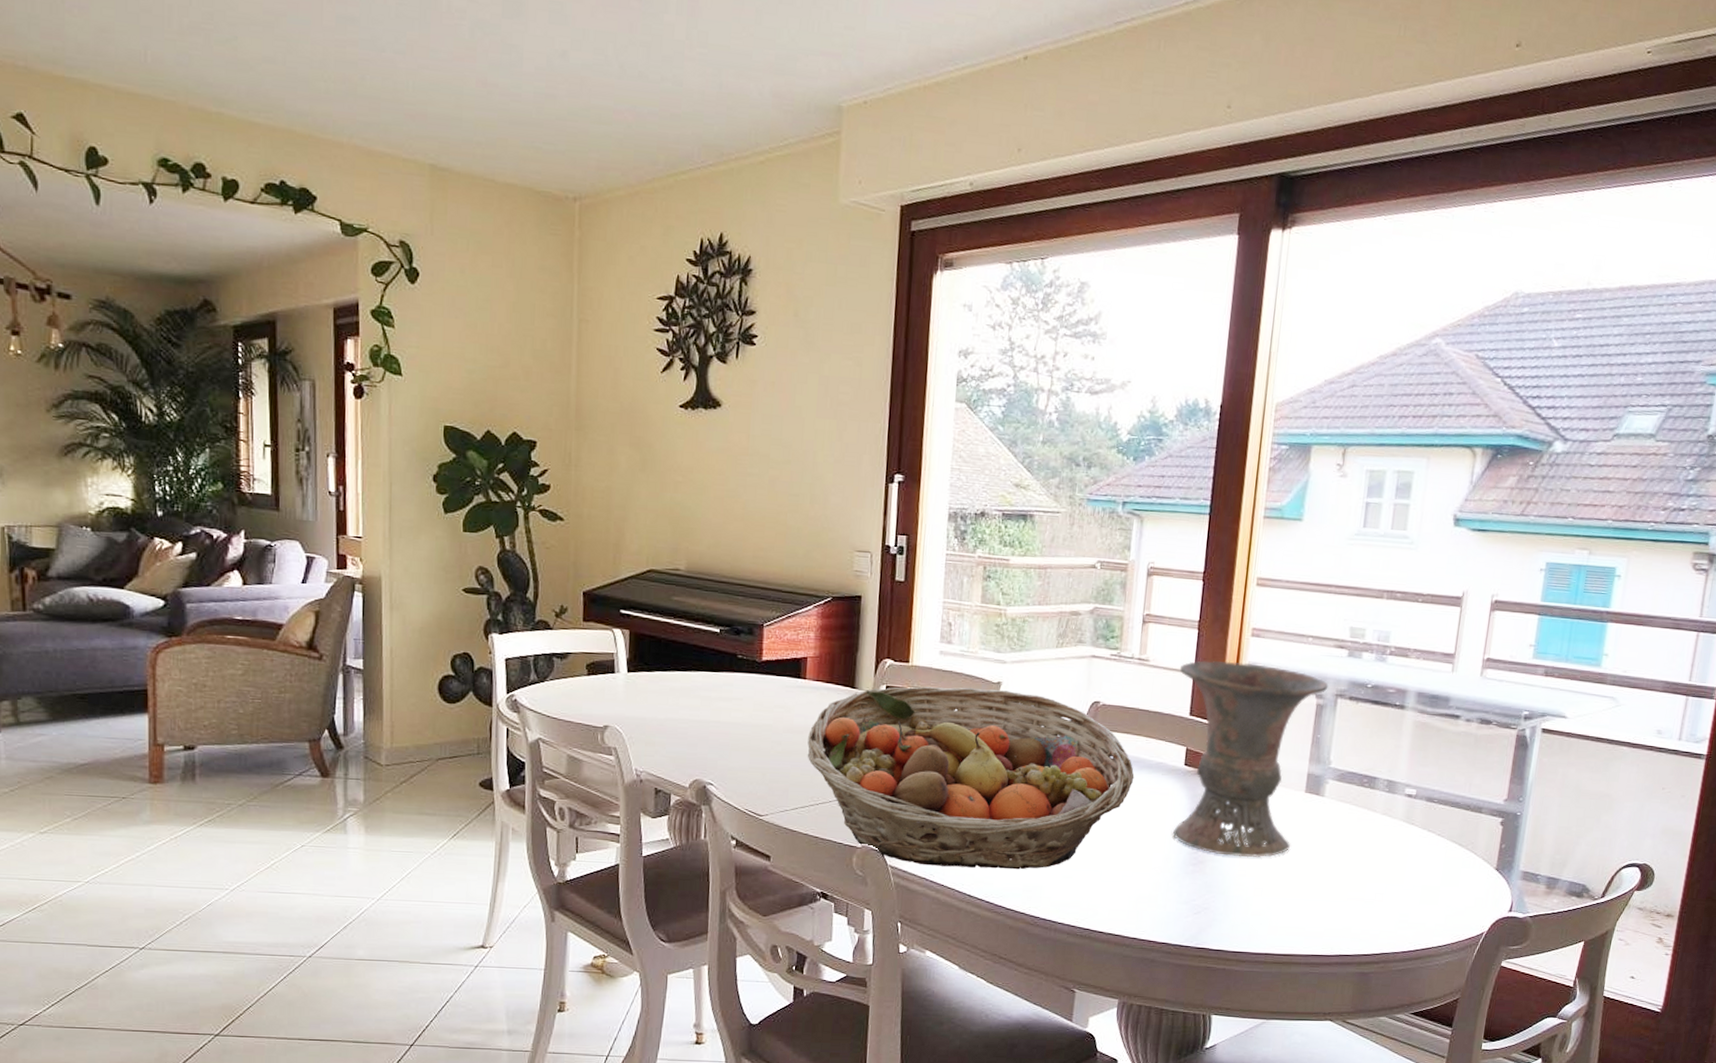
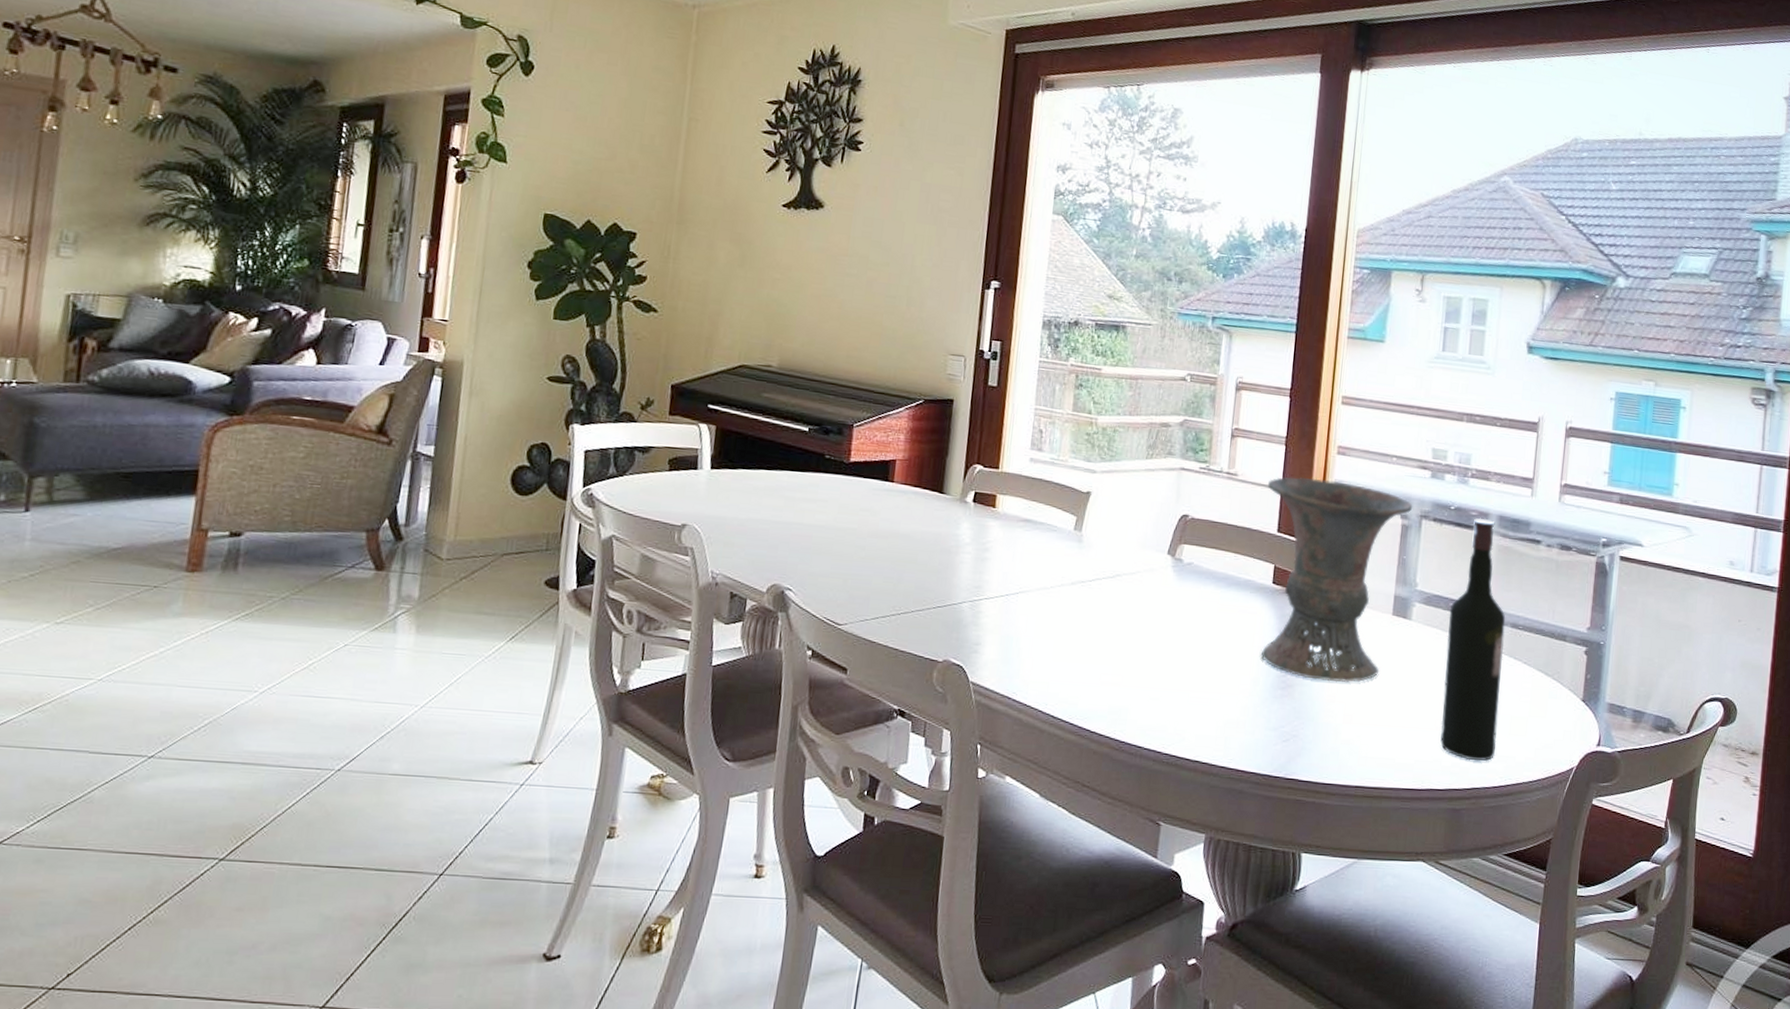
fruit basket: present [807,686,1135,870] -> none [891,493,1223,690]
wine bottle: none [1350,695,1421,929] -> present [1440,517,1506,762]

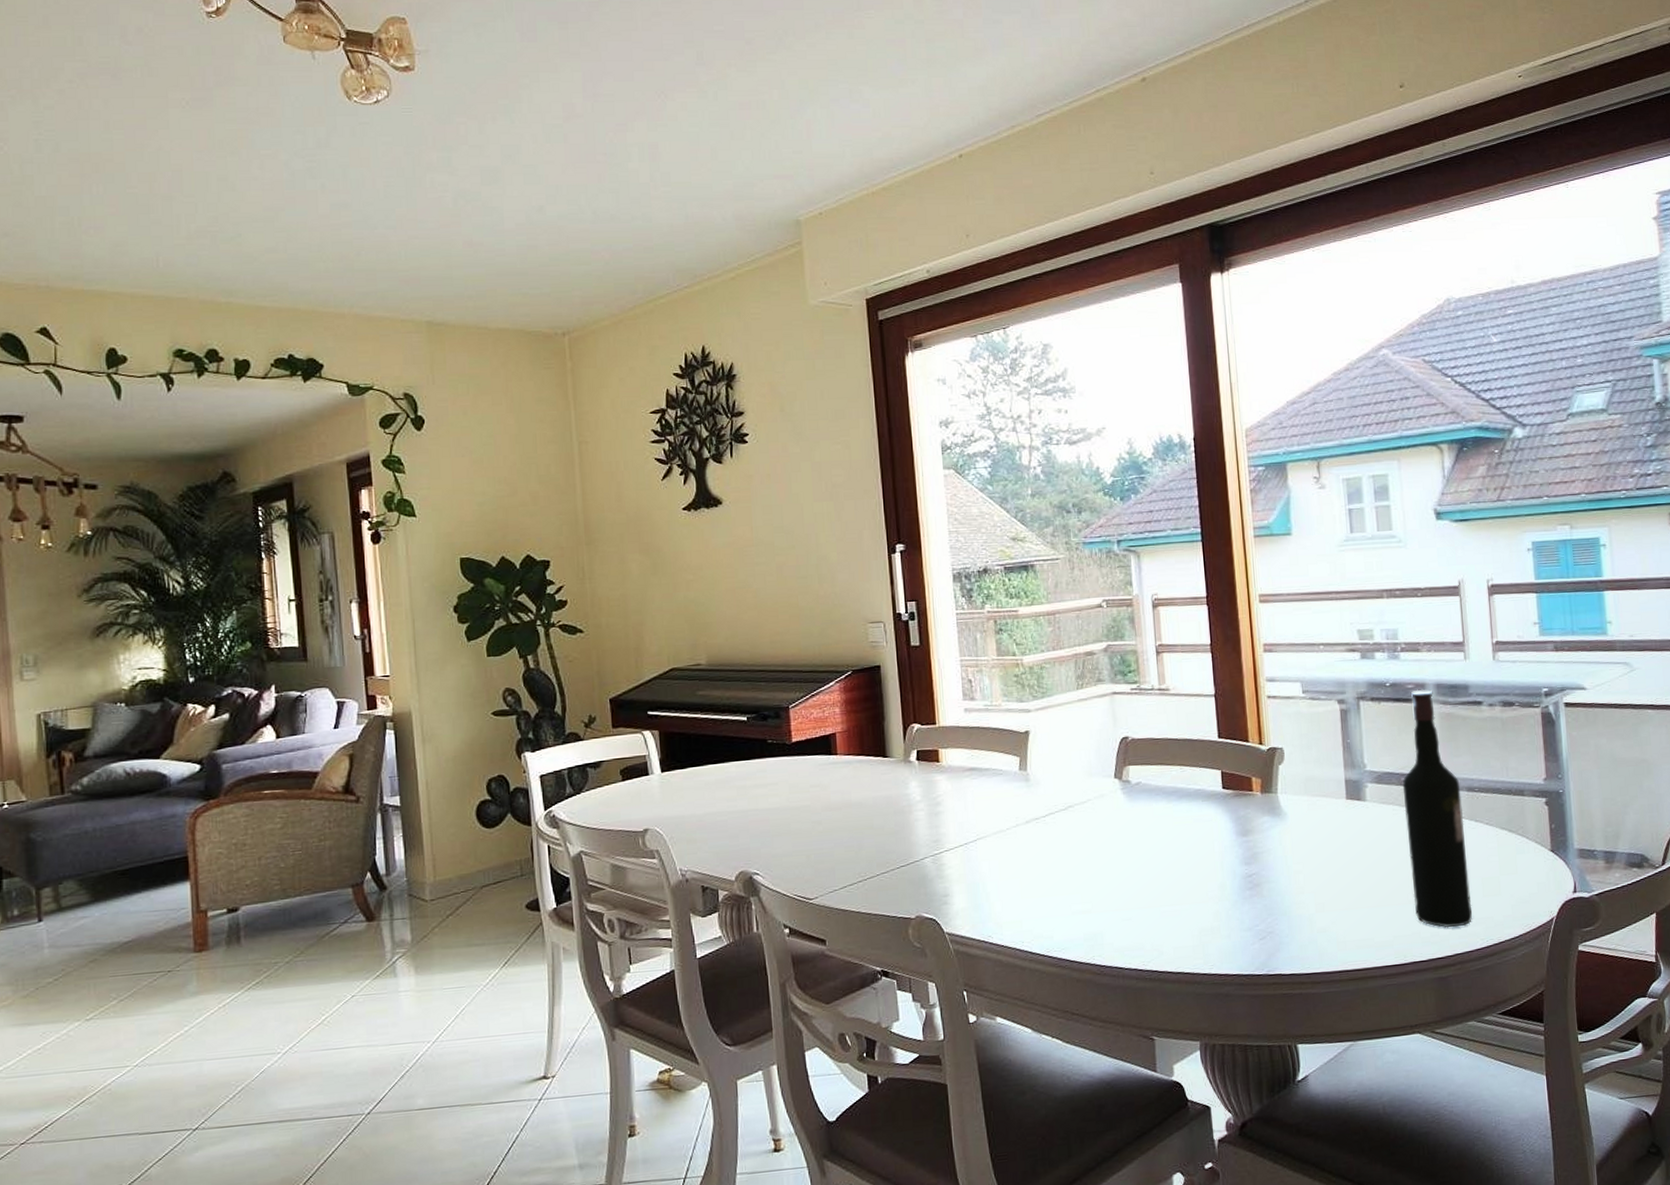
vase: present [1261,477,1413,683] -> none [1200,678,1348,875]

